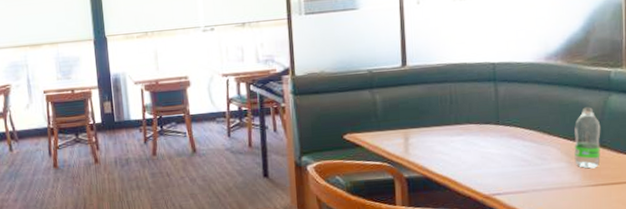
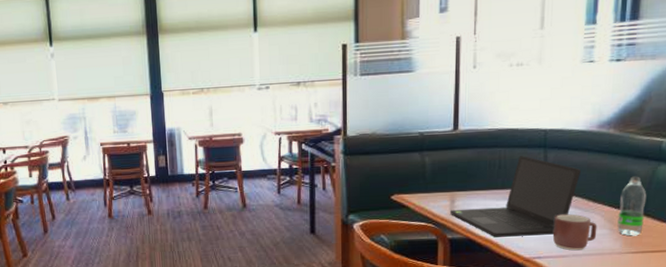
laptop: none [405,90,533,175] -> present [451,156,581,237]
mug: none [510,147,555,186] -> present [552,214,597,251]

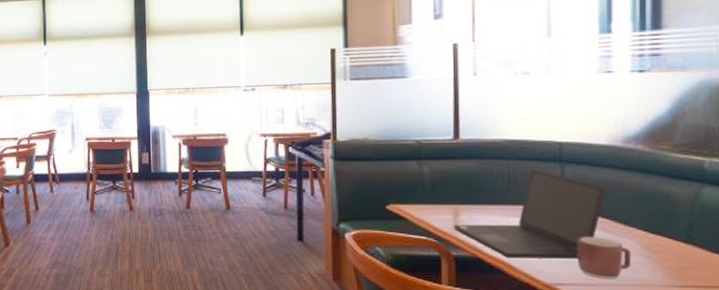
bottle: present [617,176,647,236] -> none [656,198,691,267]

